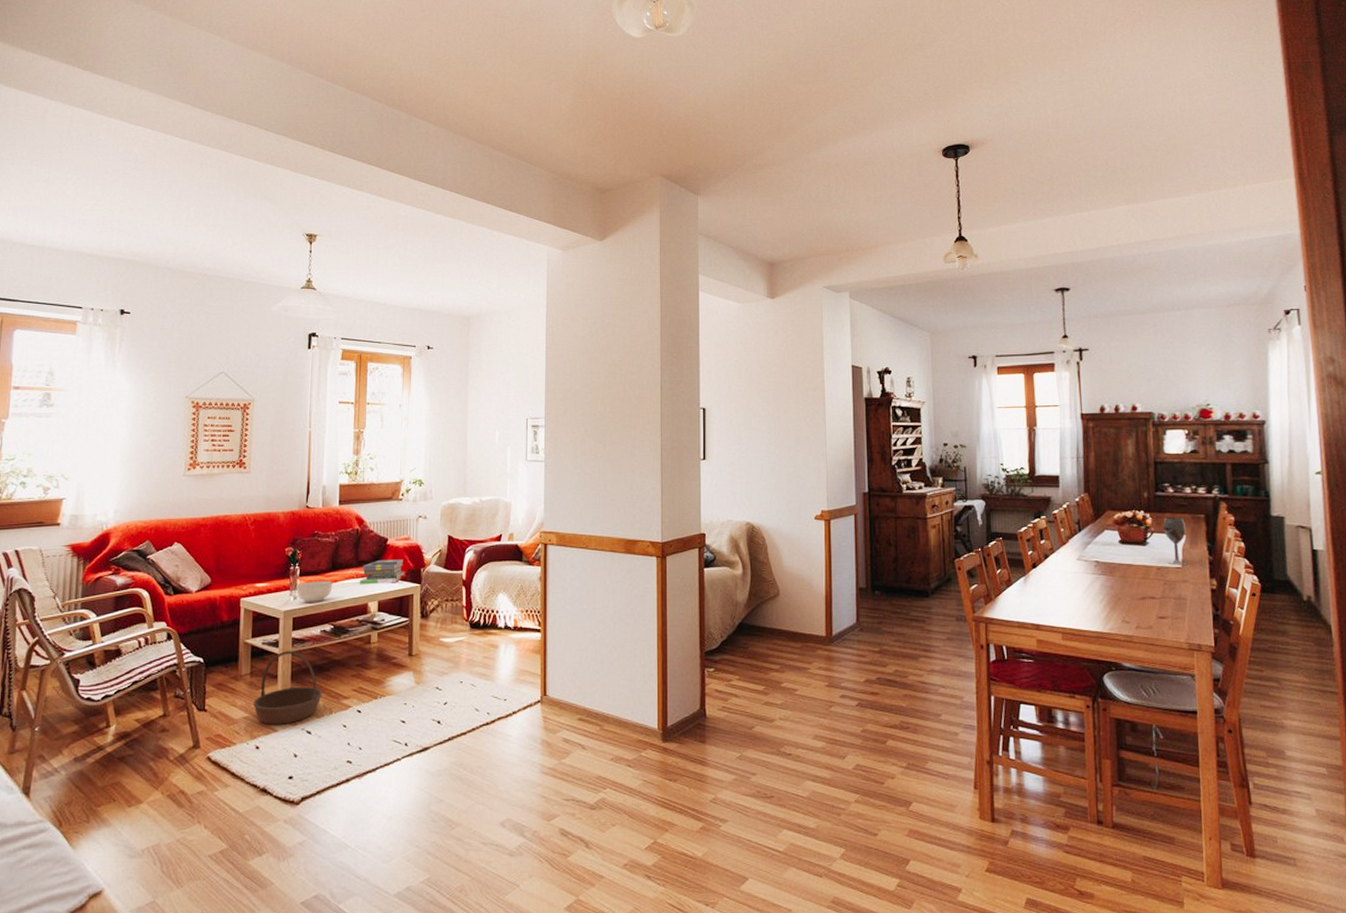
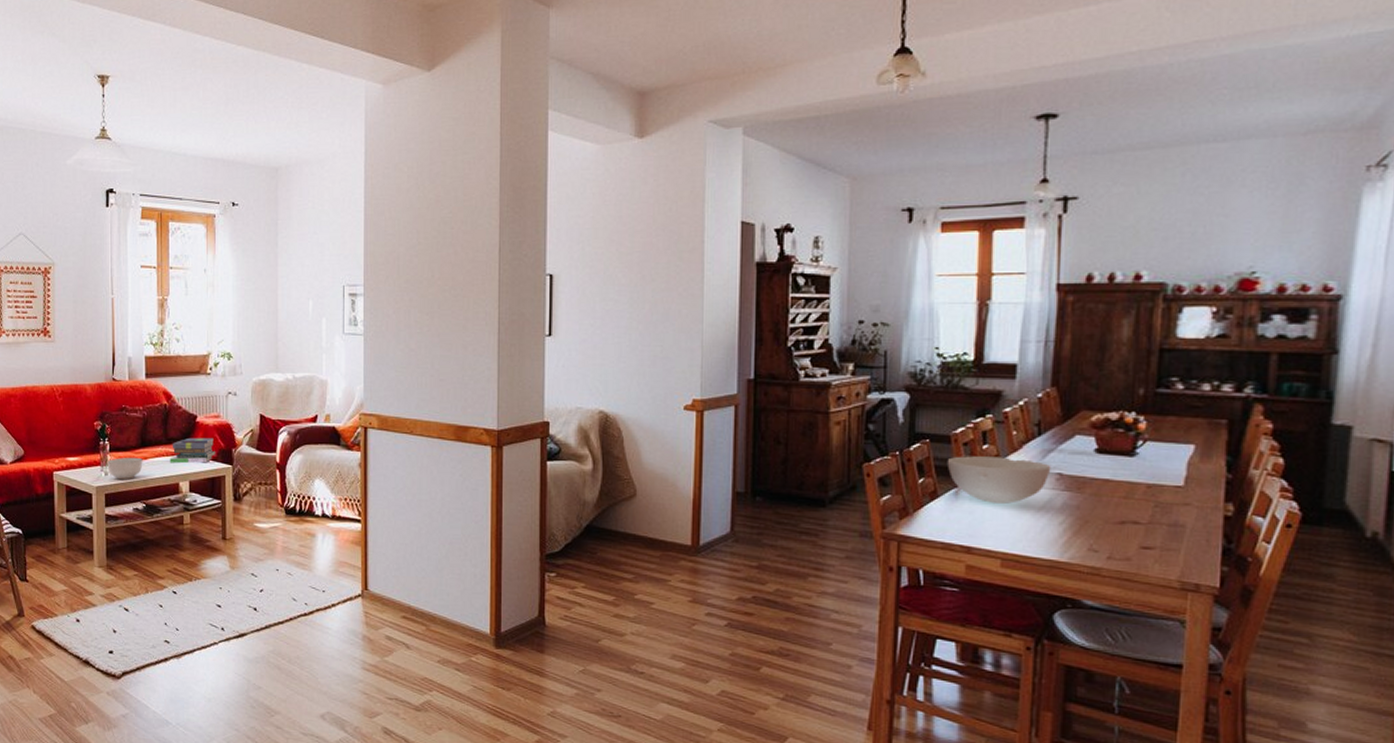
basket: present [253,651,322,725] -> none [72,527,137,600]
bowl: none [1016,550,1091,589] -> present [947,456,1051,505]
wine glass: present [1163,517,1188,566] -> none [1161,422,1198,485]

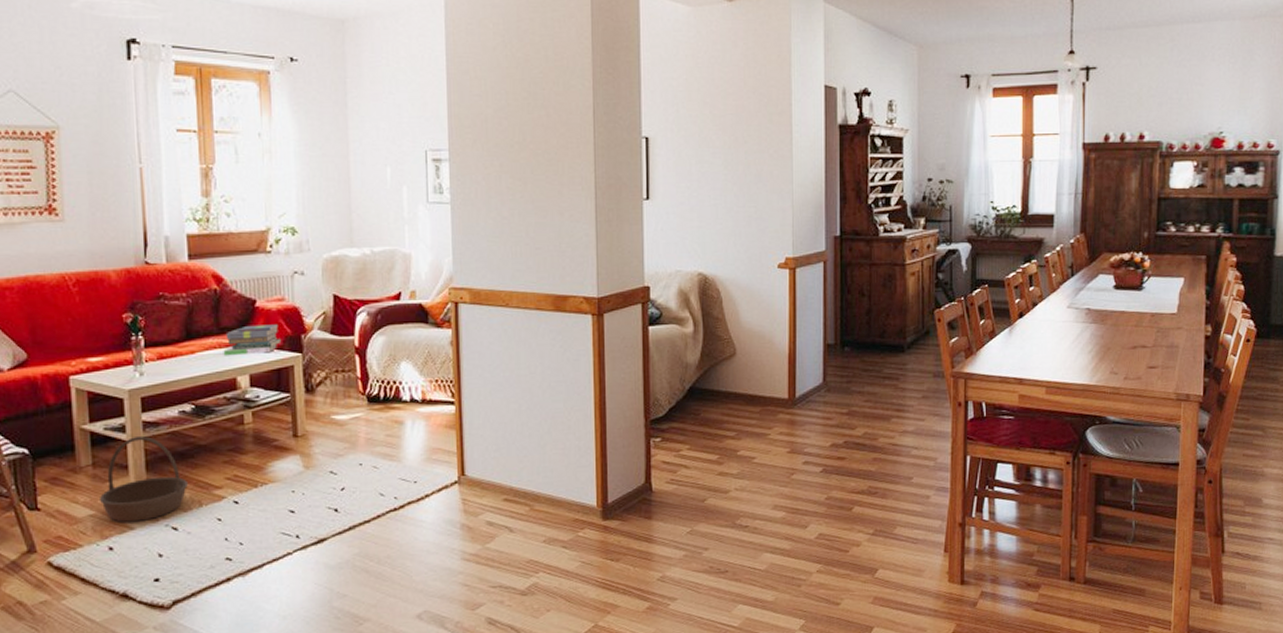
basket: none [72,527,137,600] -> present [100,436,188,522]
bowl: present [107,457,143,480] -> none [142,351,189,380]
bowl: present [947,456,1051,505] -> none [1002,297,1082,339]

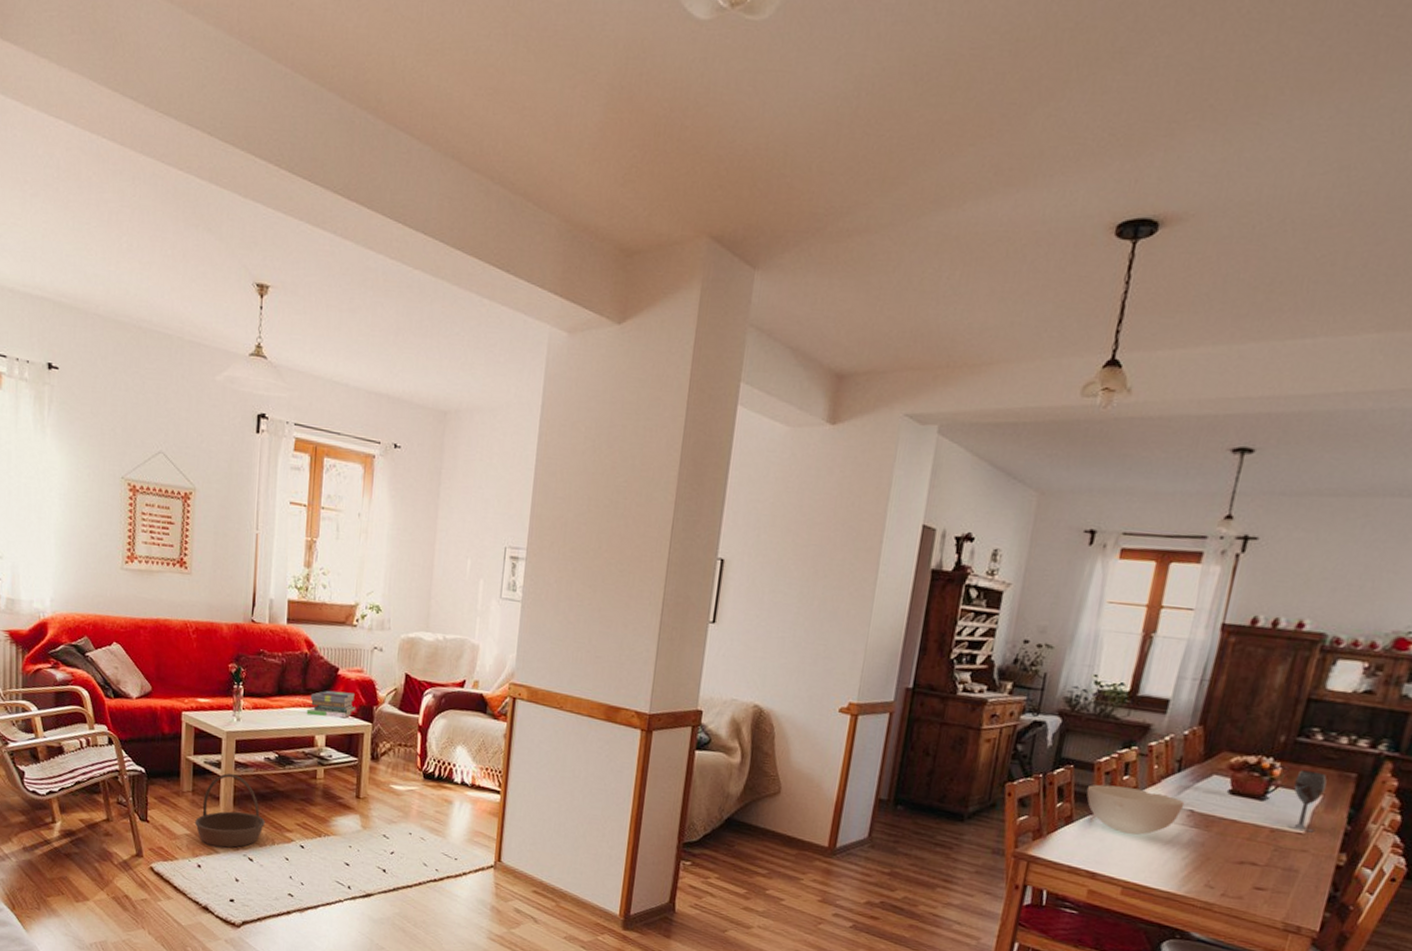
bowl: none [1002,297,1082,339] -> present [1086,784,1185,836]
wine glass: none [1161,259,1186,312] -> present [1285,770,1327,833]

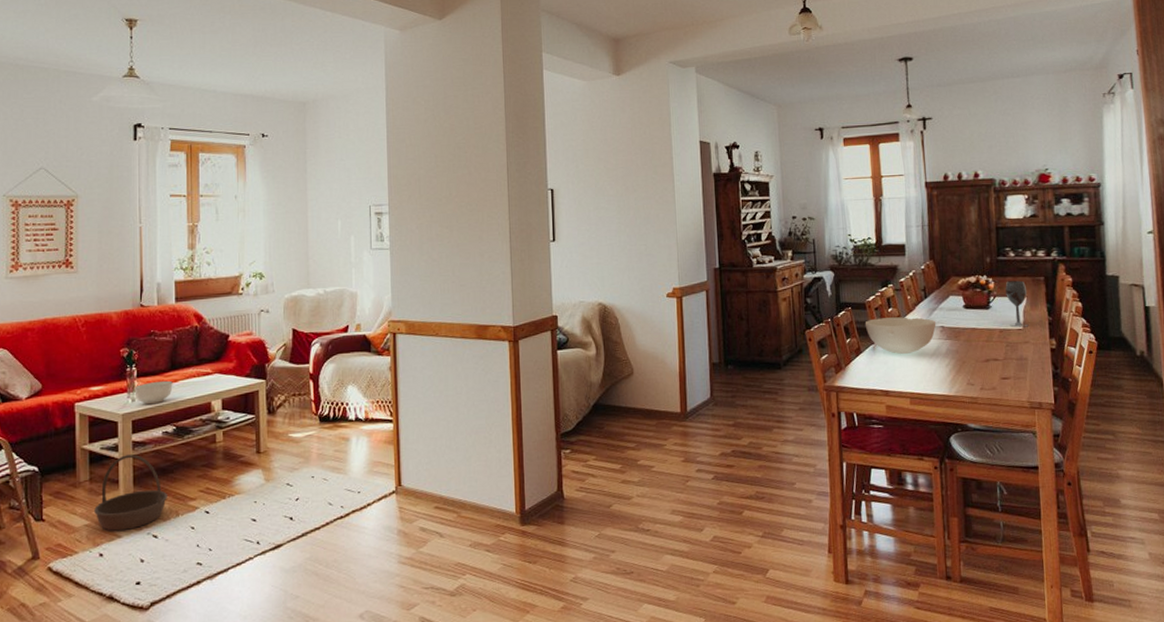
bowl: none [240,704,278,728] -> present [134,380,173,405]
books: present [306,690,357,719] -> none [201,355,249,384]

